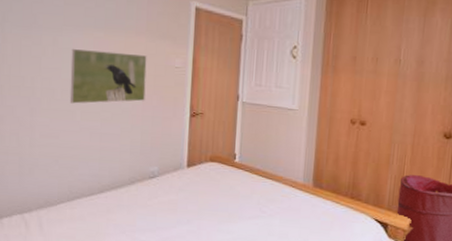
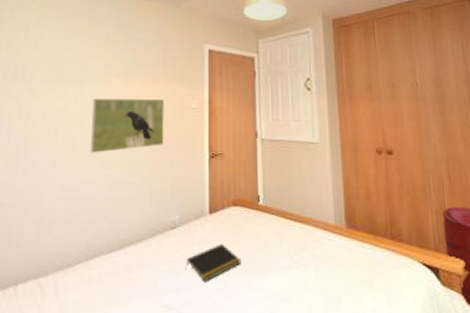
notepad: none [163,194,215,224] -> present [186,244,241,281]

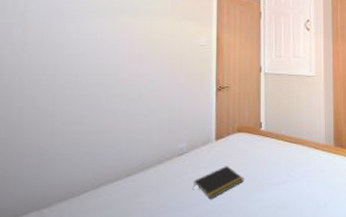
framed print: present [90,98,165,153] -> none [94,33,173,88]

